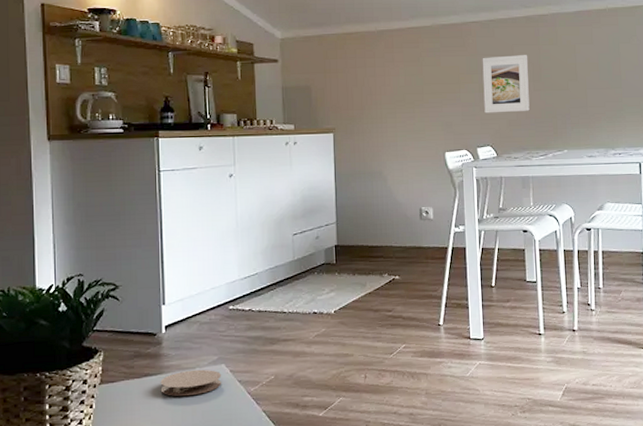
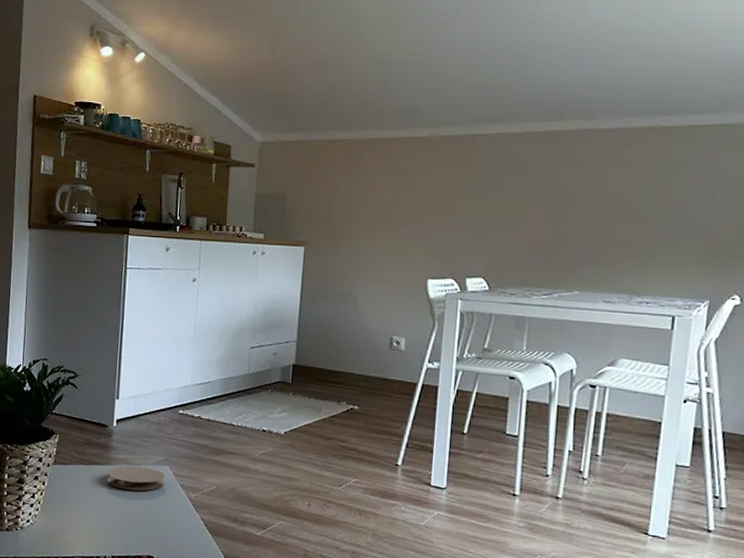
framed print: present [482,55,530,113] -> none [480,175,544,242]

